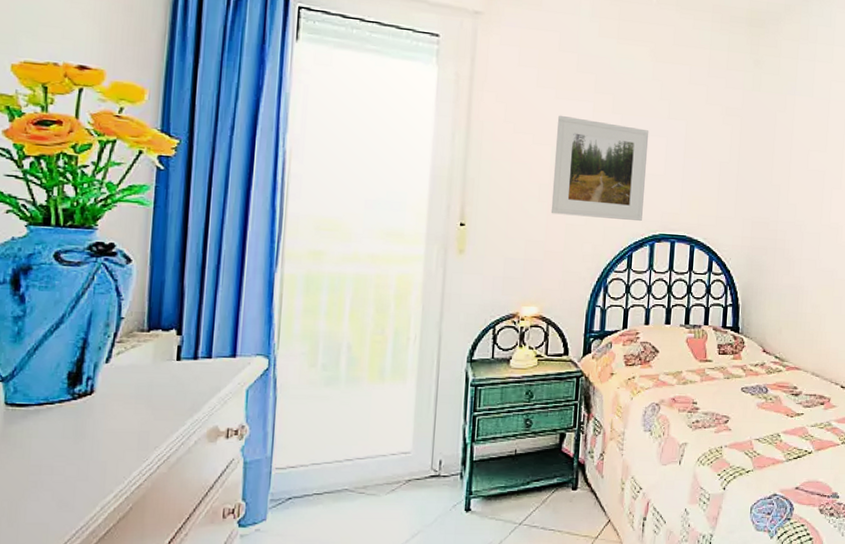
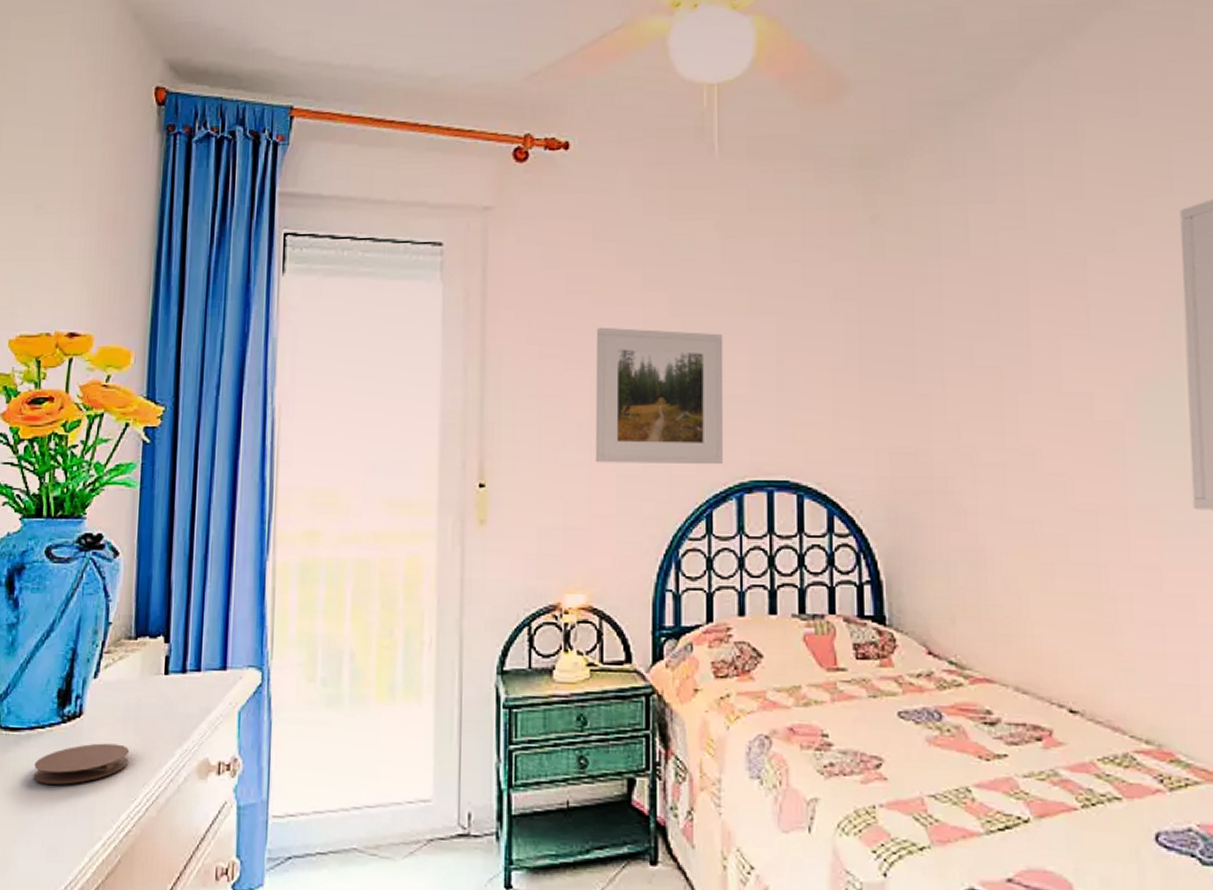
coaster: none [42,415,142,450] -> present [33,743,130,785]

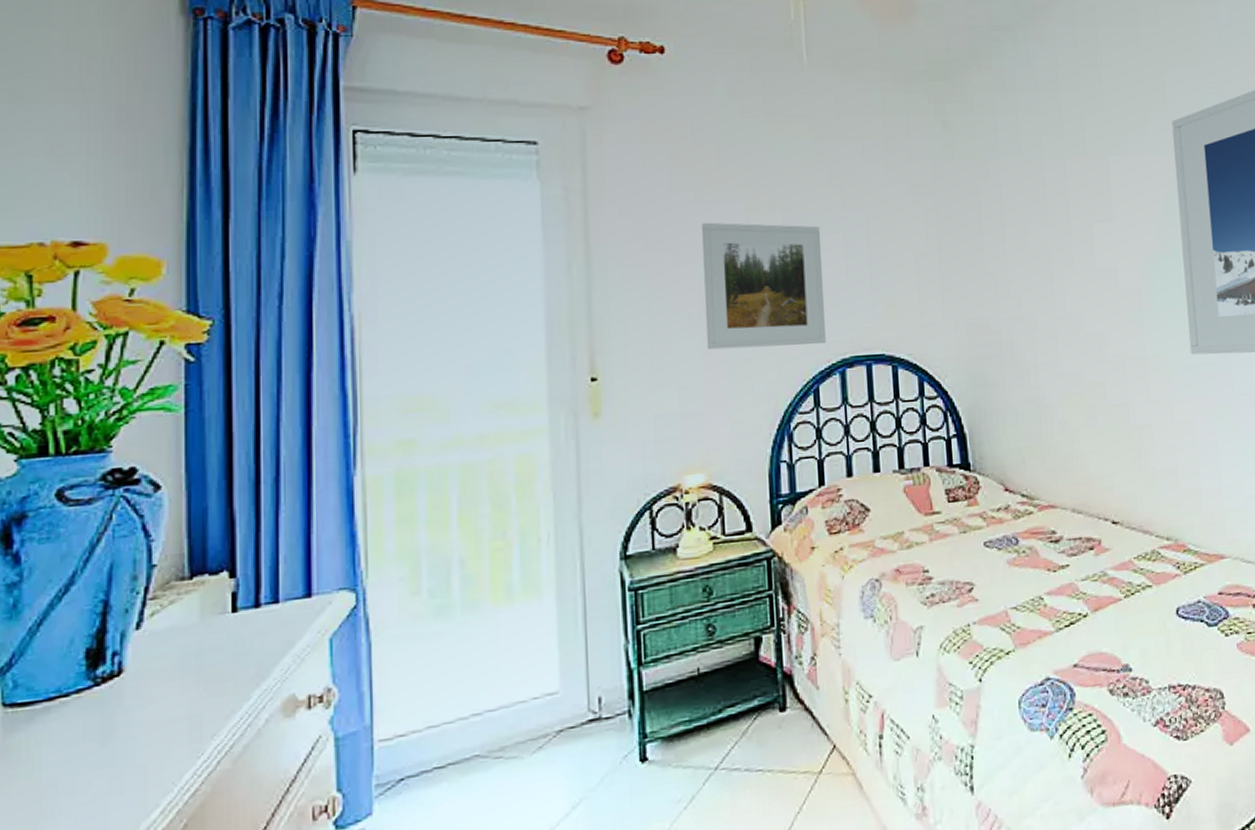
coaster: present [33,743,130,785] -> none [57,697,191,760]

